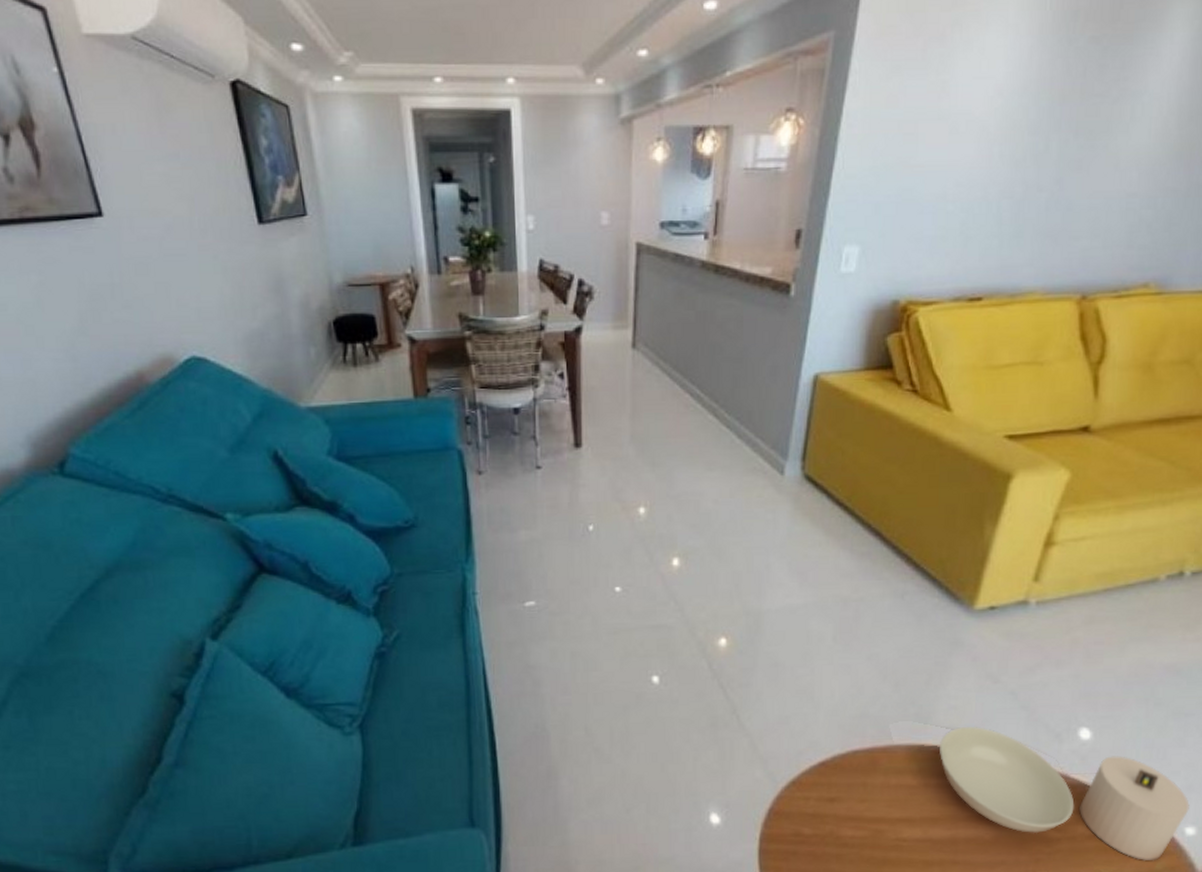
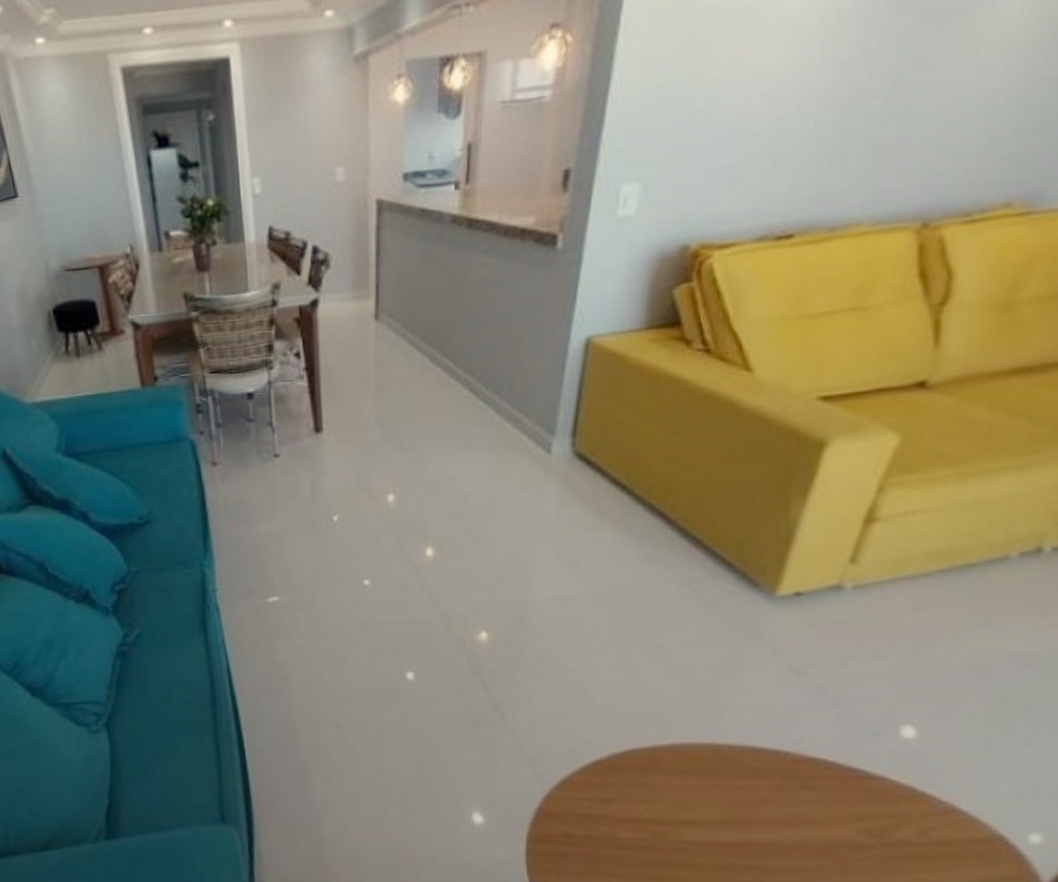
bowl: present [940,726,1075,834] -> none [732,723,893,839]
candle: present [1079,756,1190,862] -> none [898,756,1036,870]

